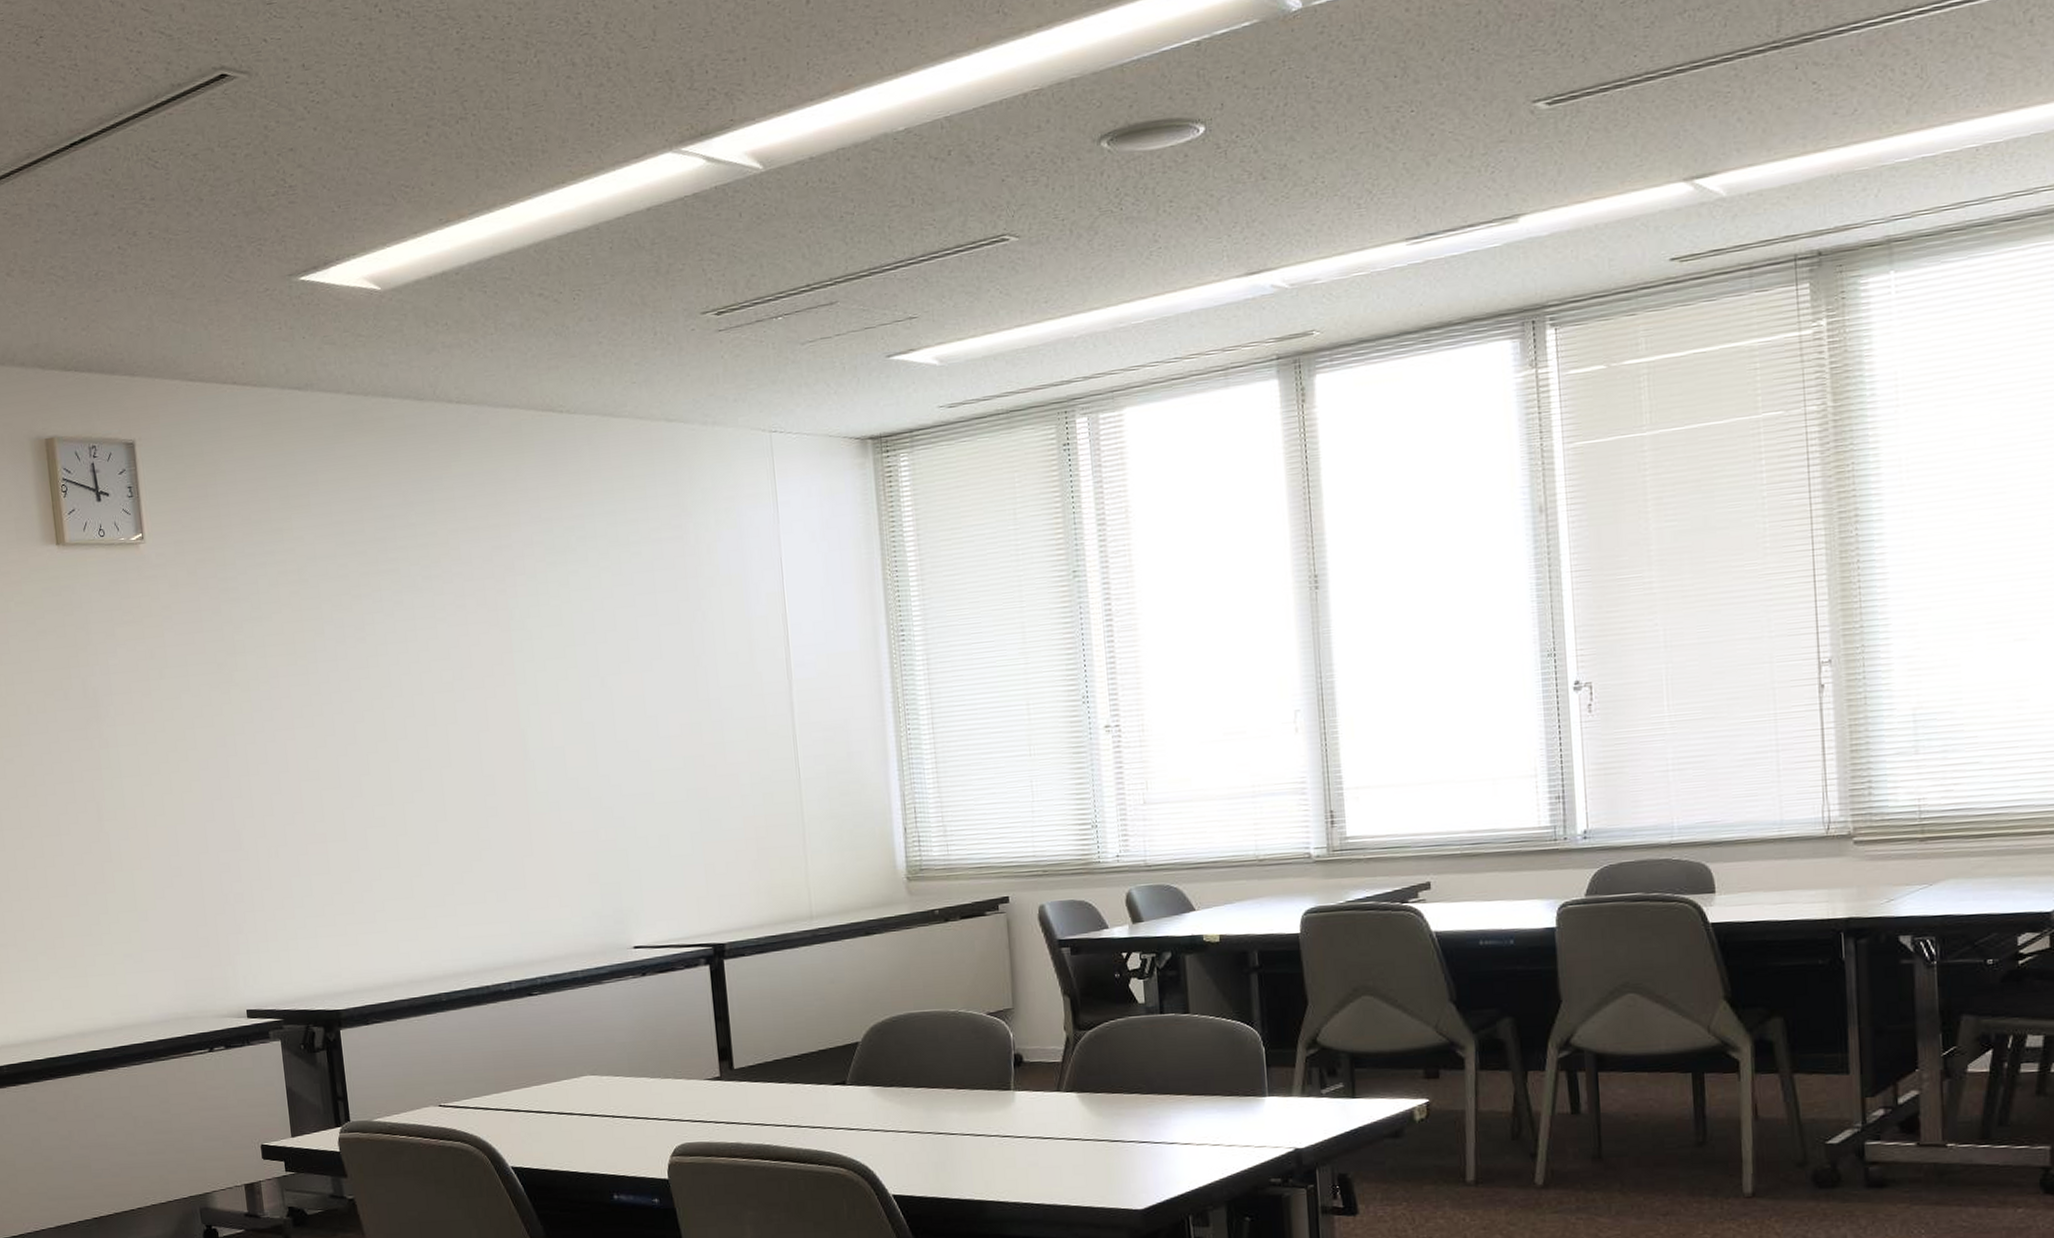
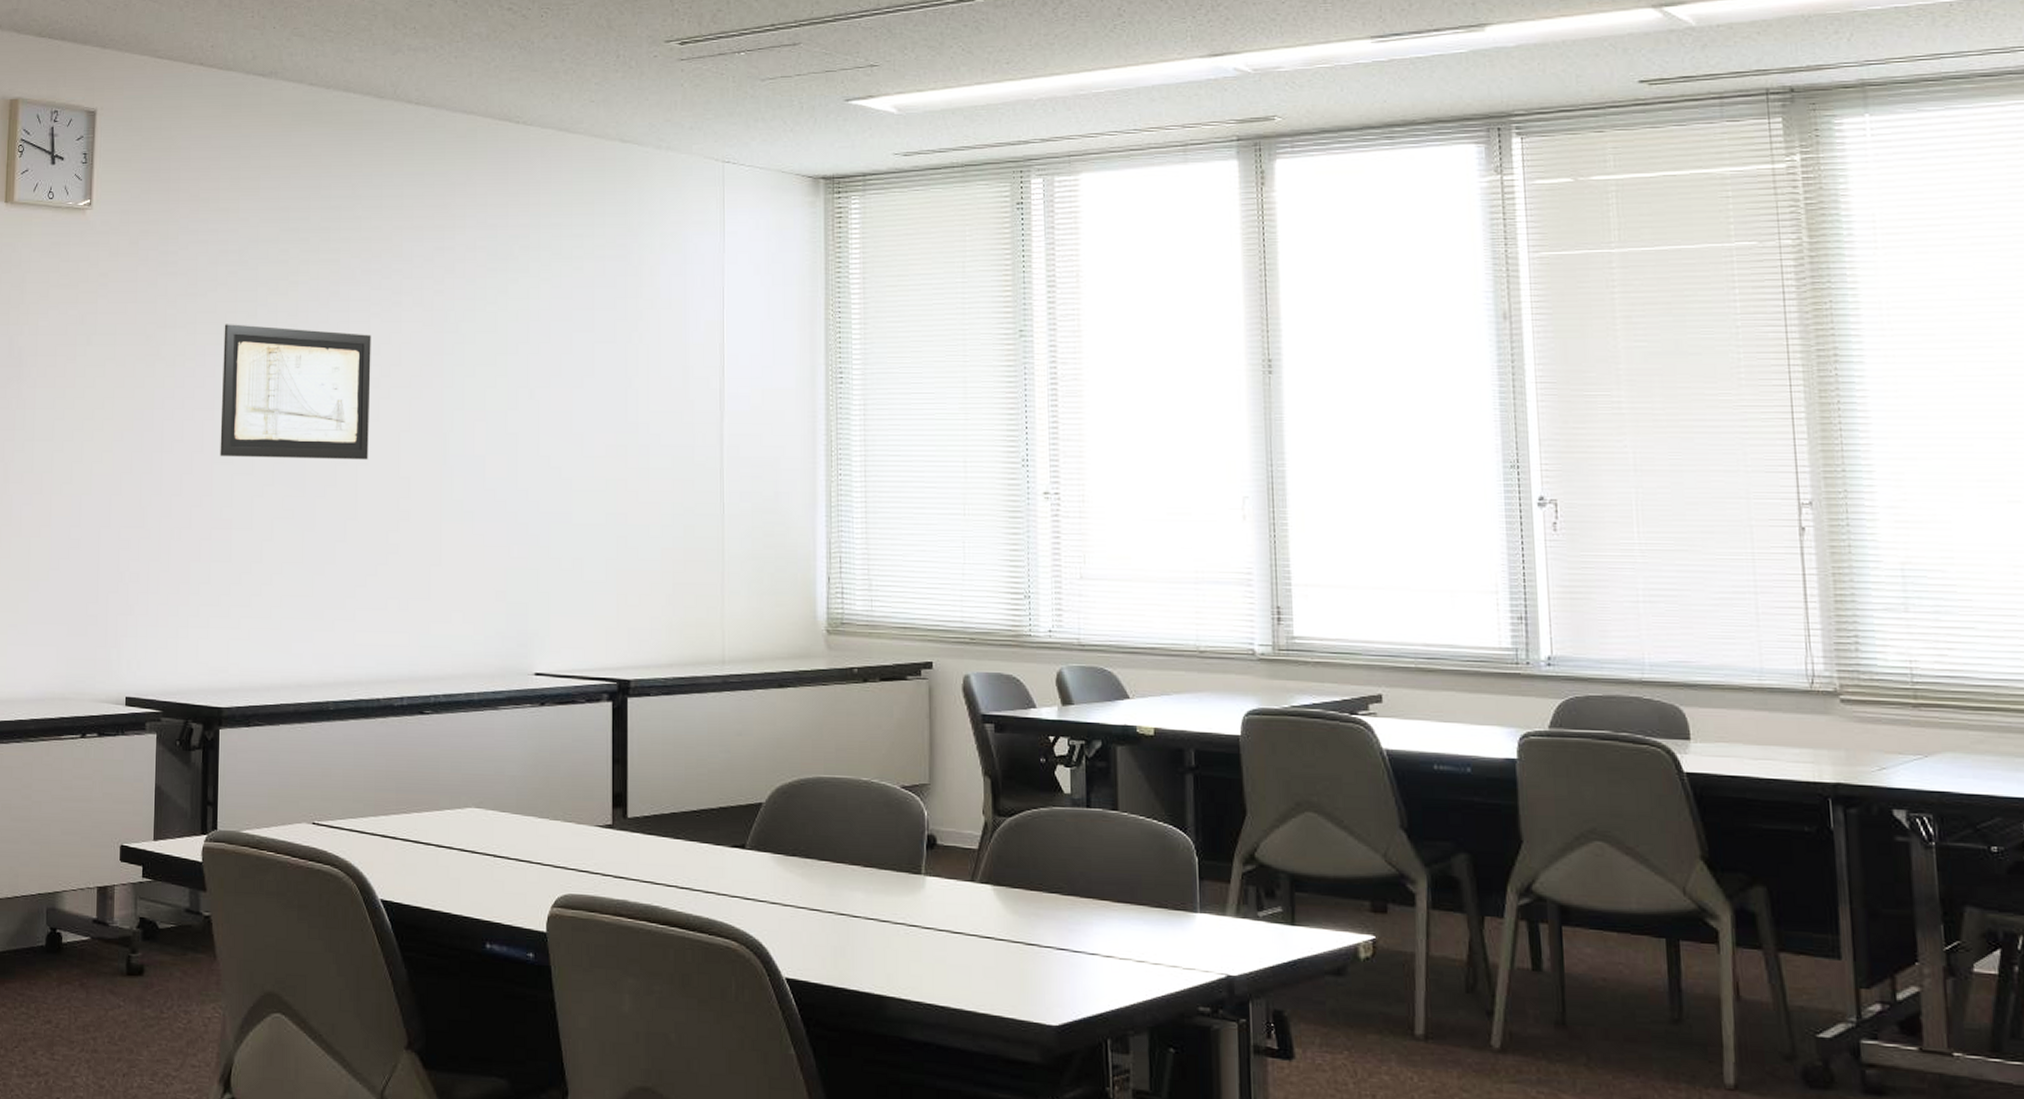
wall art: none [293,640,451,774] -> present [220,324,371,460]

